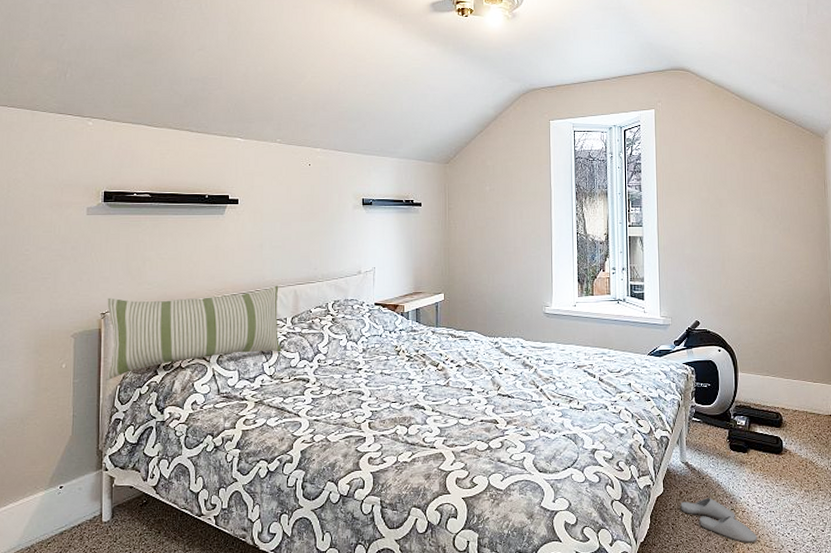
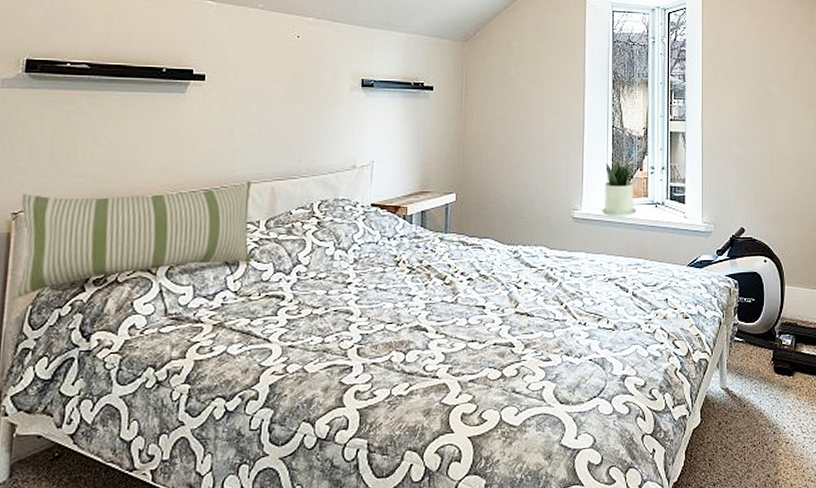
planter: none [569,263,601,312] -> present [601,160,637,217]
slippers: present [681,498,758,543] -> none [719,428,802,479]

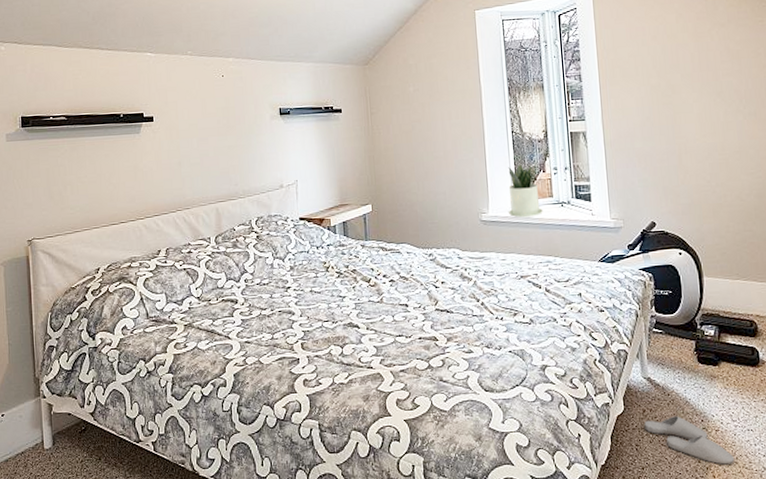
pillow: present [12,181,252,299] -> none [32,204,208,307]
slippers: none [719,428,802,479] -> present [644,416,735,465]

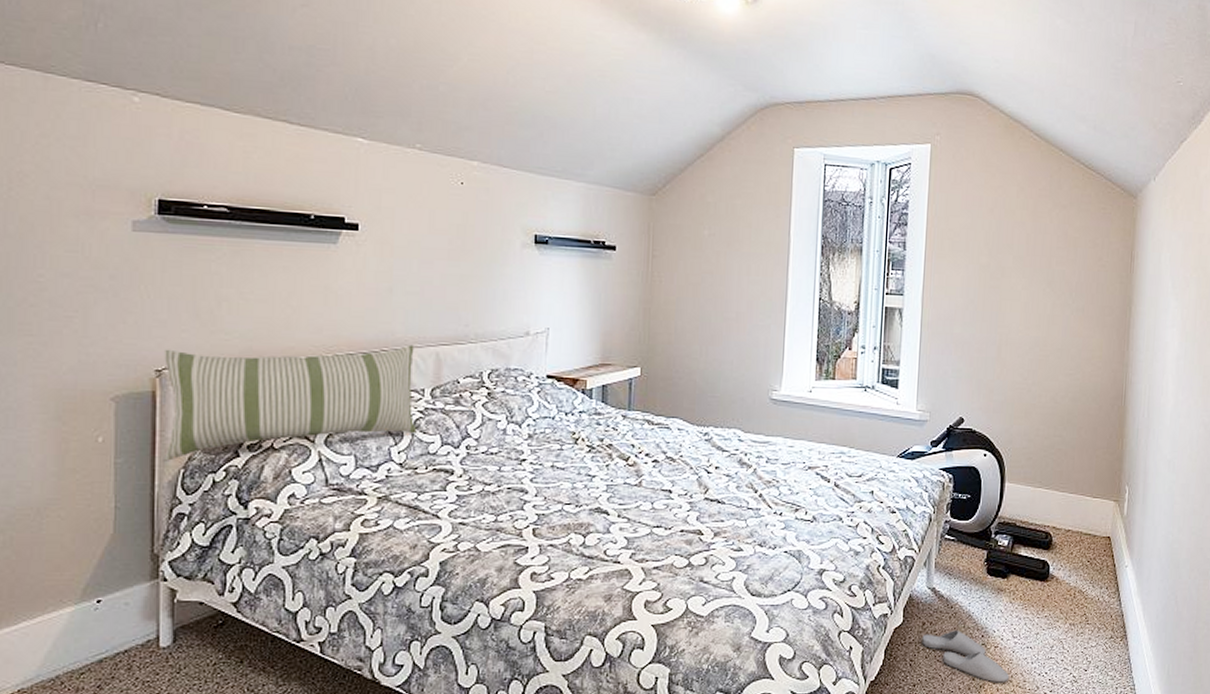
pillow: none [32,204,208,307] -> present [163,344,417,461]
planter: present [508,164,543,218] -> none [803,337,843,400]

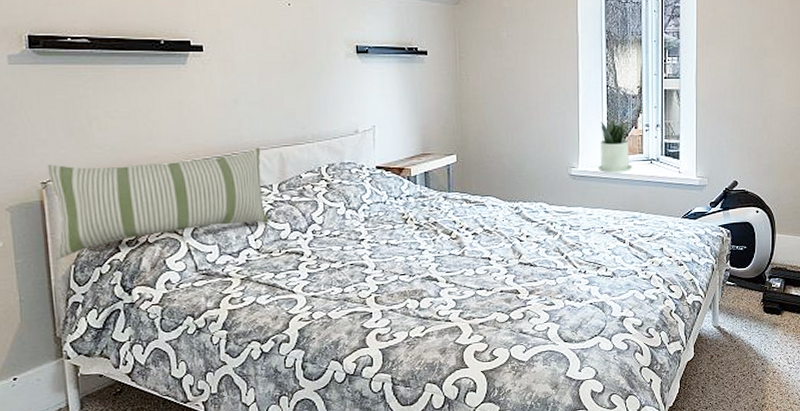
planter: none [803,337,843,400] -> present [597,119,632,173]
slippers: present [922,630,1010,683] -> none [711,360,787,402]

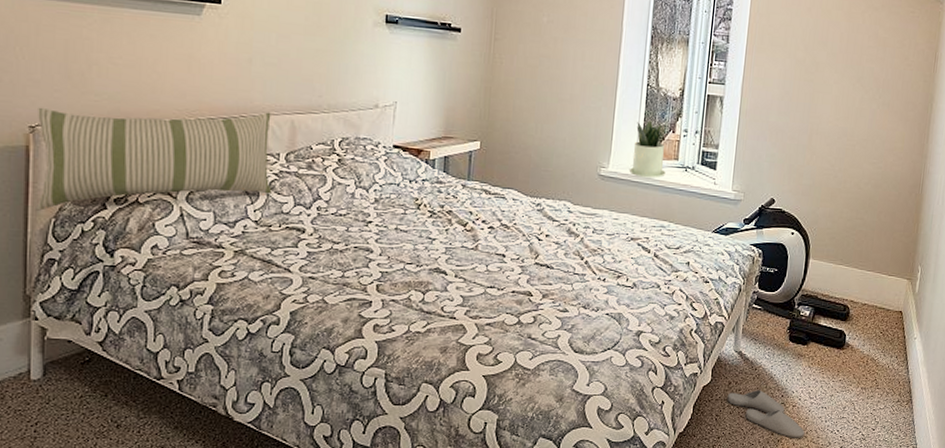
slippers: none [711,360,787,402] -> present [727,390,805,438]

